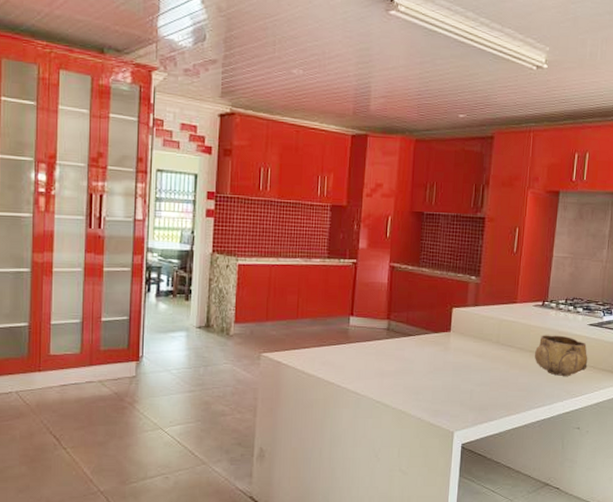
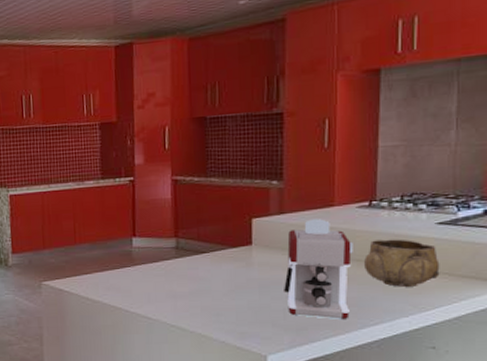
coffee maker: none [472,313,528,401] -> present [284,219,353,319]

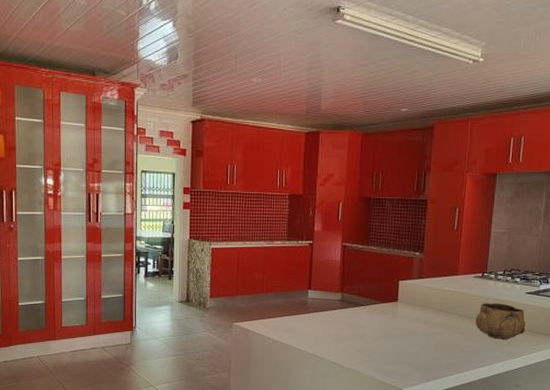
coffee maker: present [284,219,353,319] -> none [418,284,469,362]

